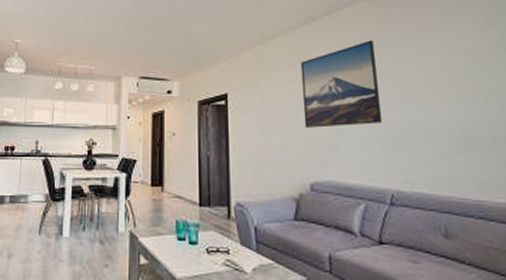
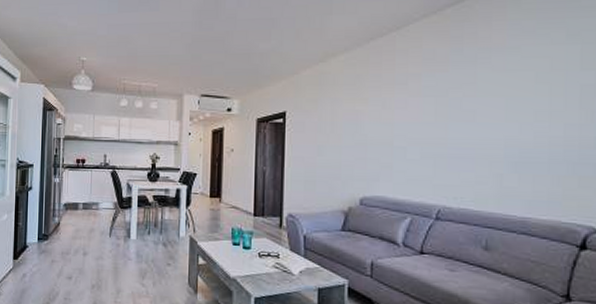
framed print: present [300,40,383,128] -> none [359,57,441,146]

